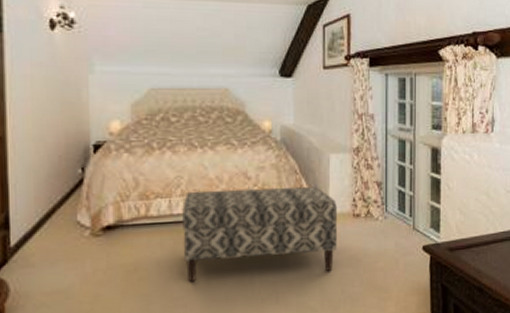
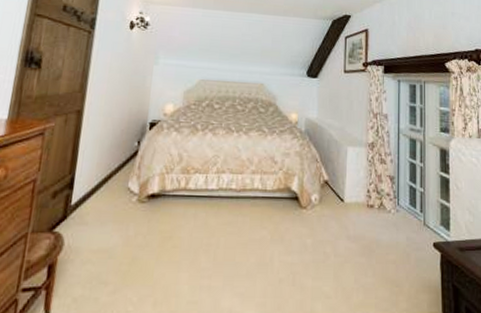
bench: present [182,187,337,283] -> none [214,170,352,258]

